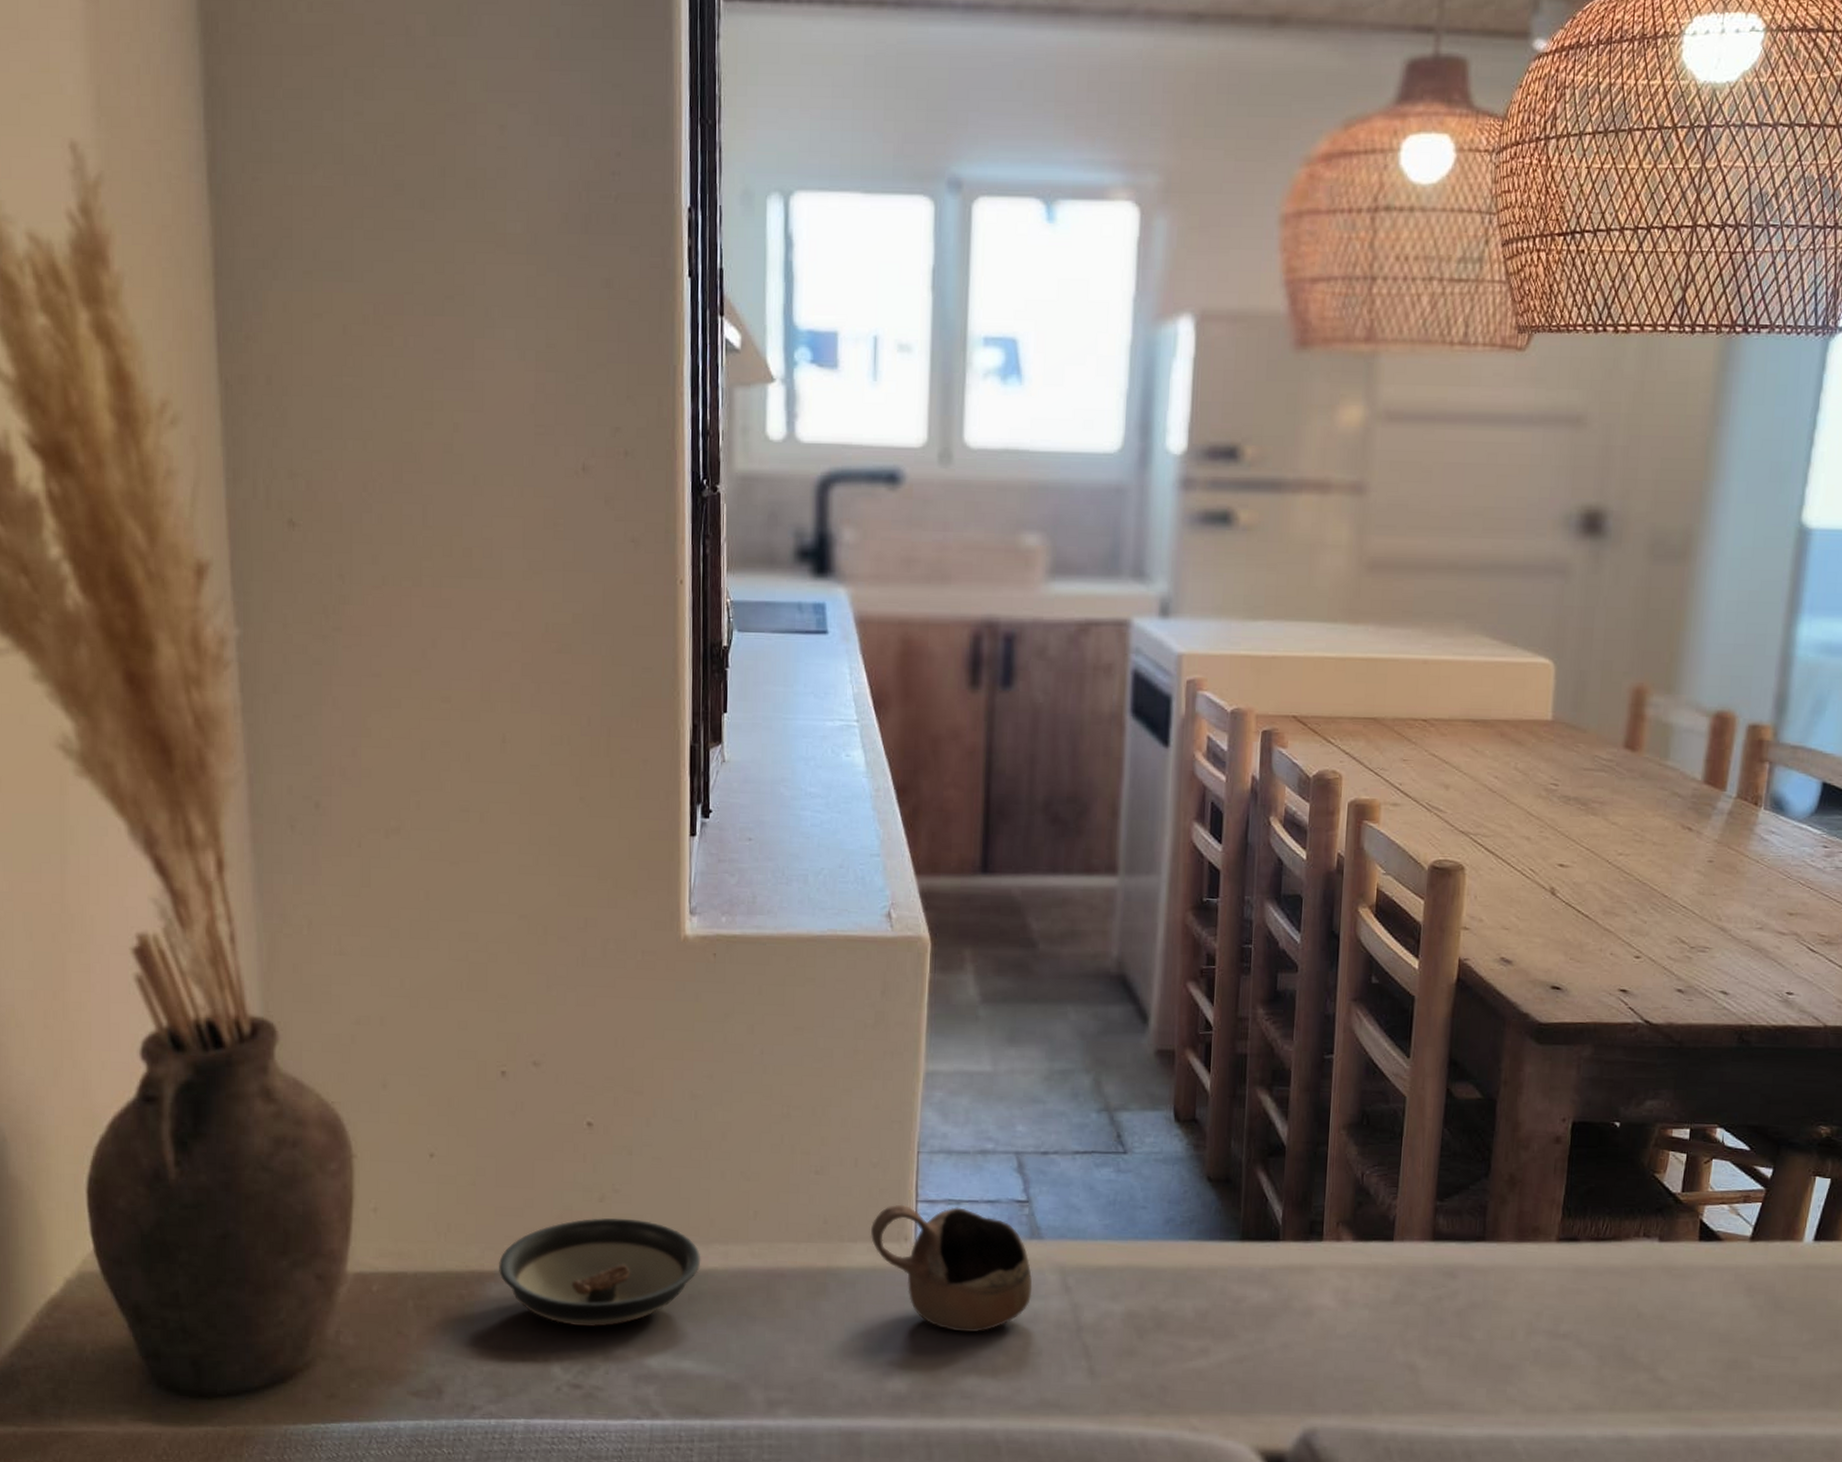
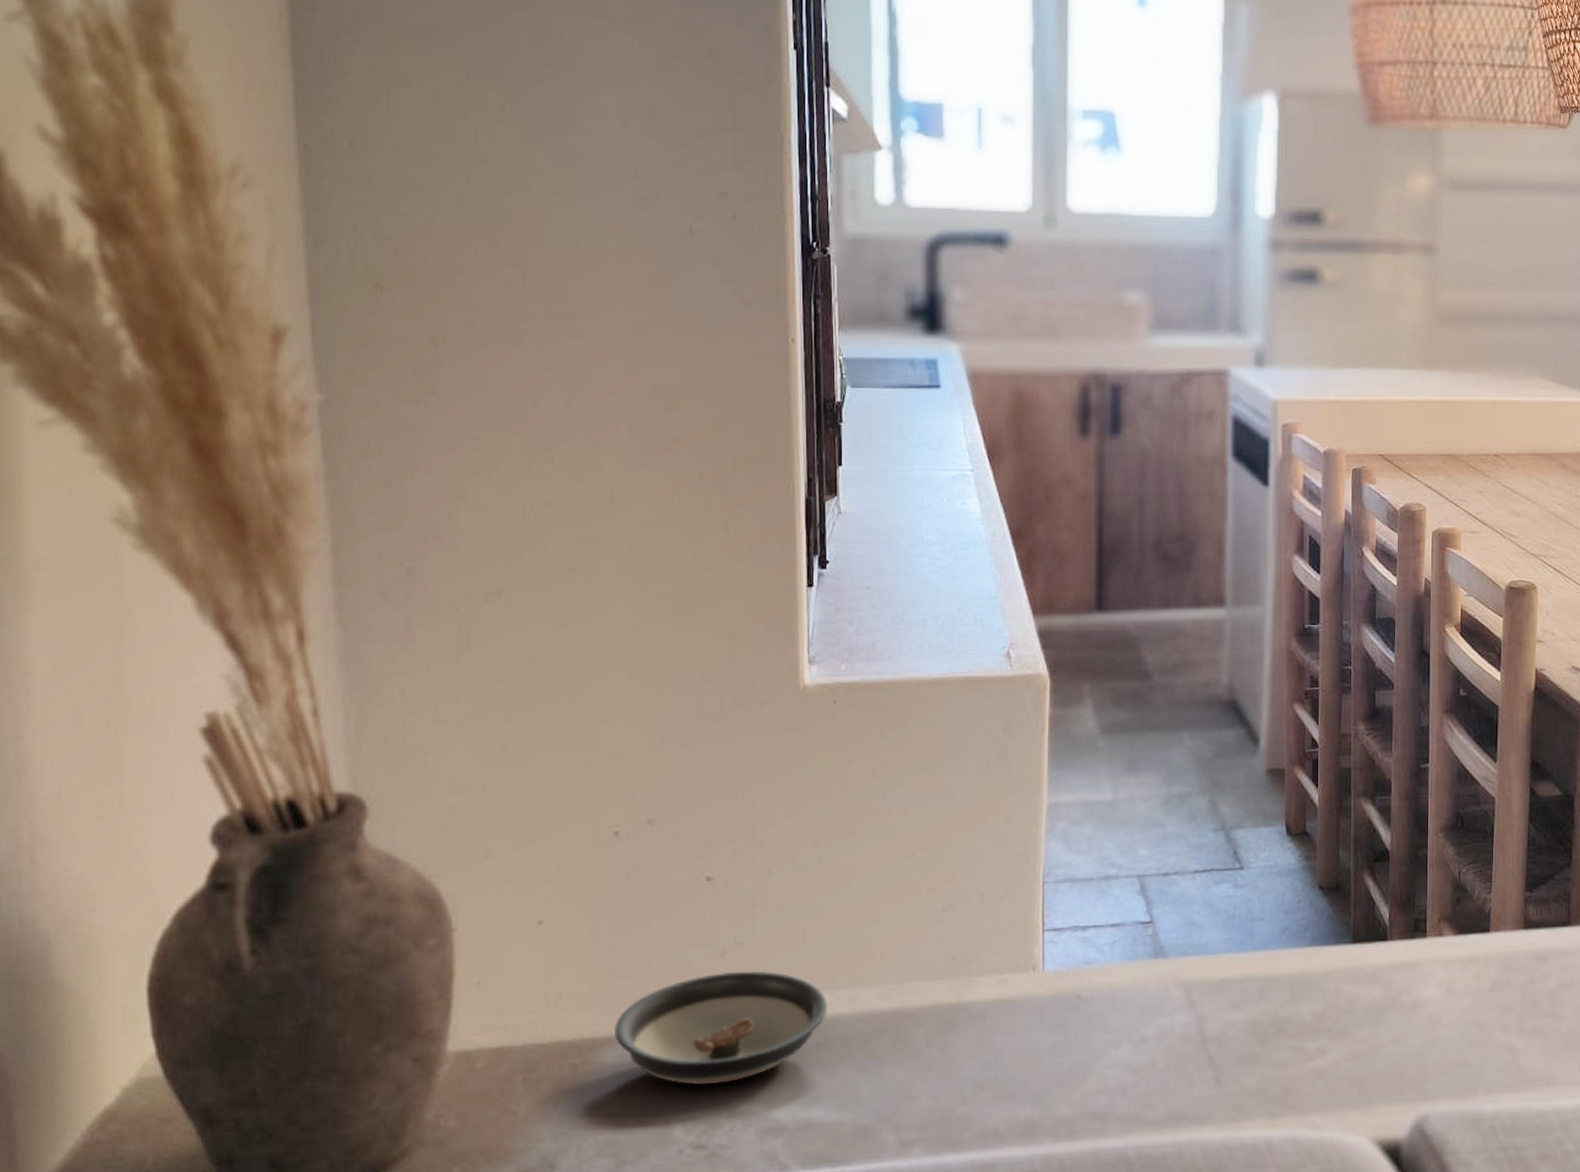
cup: present [871,1204,1033,1333] -> none [999,933,1158,1055]

